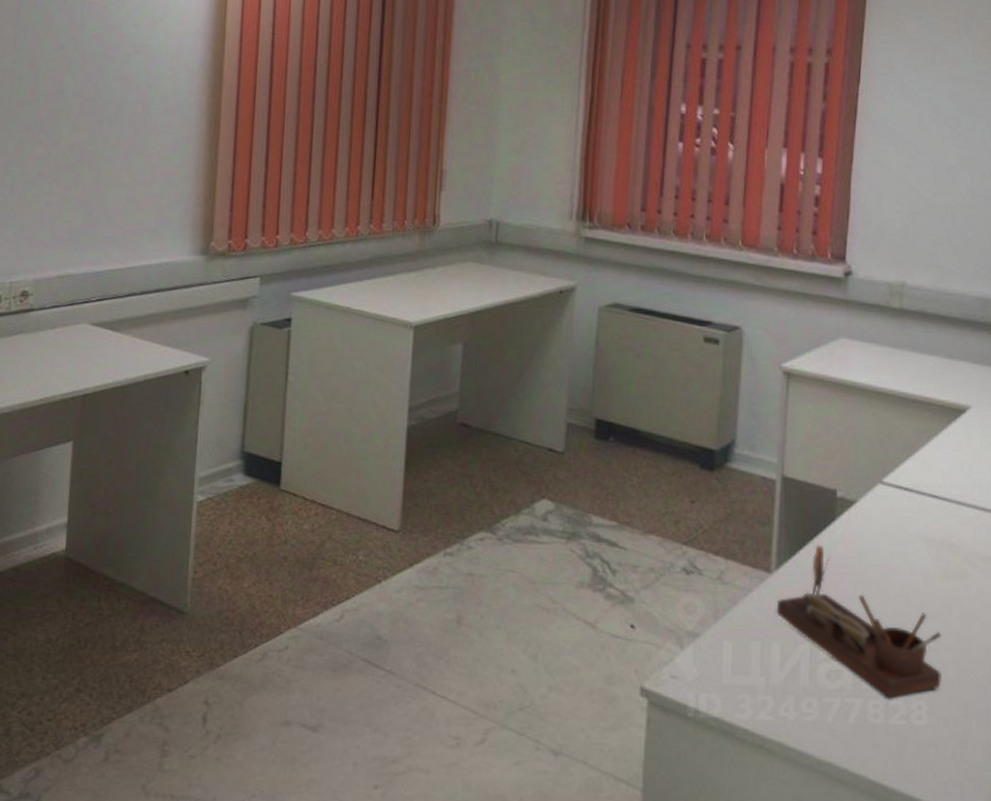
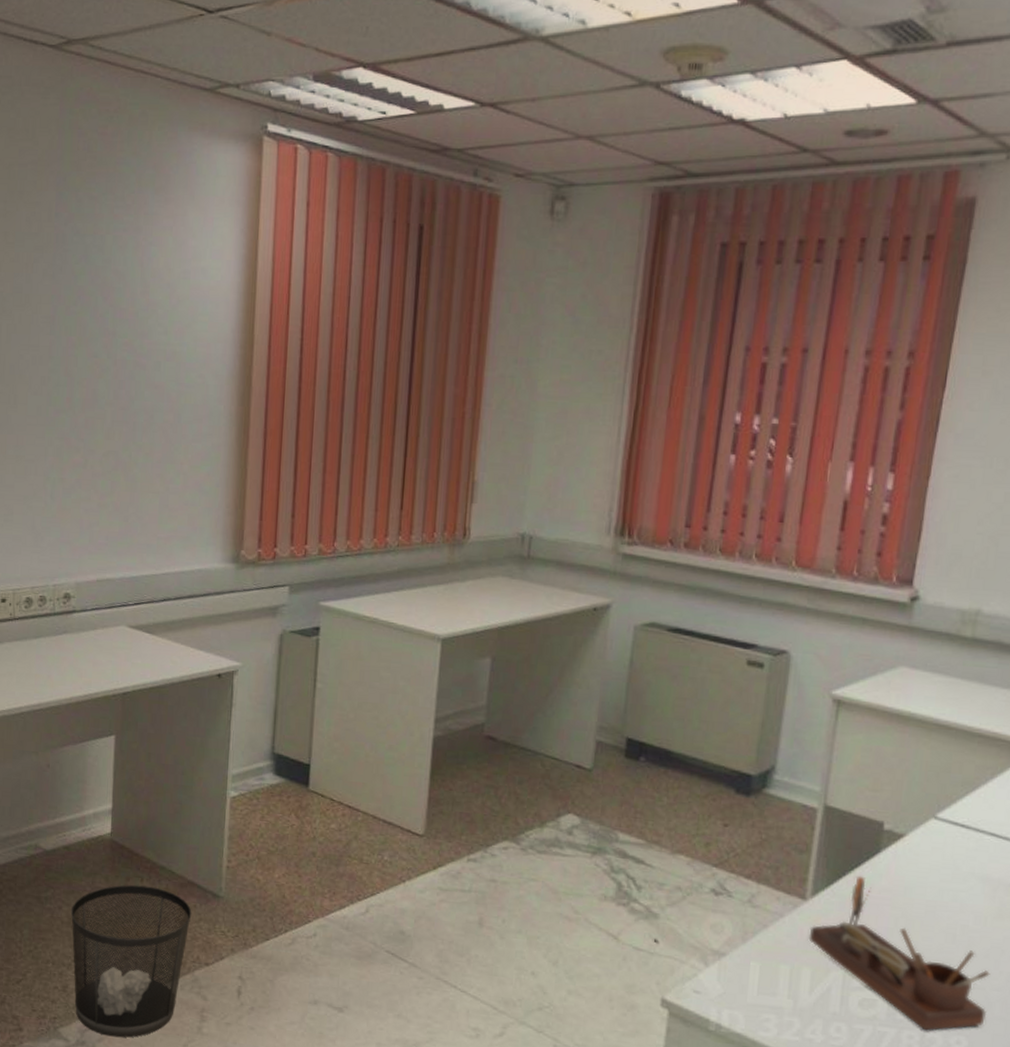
waste bin: none [17,606,154,785] -> present [70,884,192,1038]

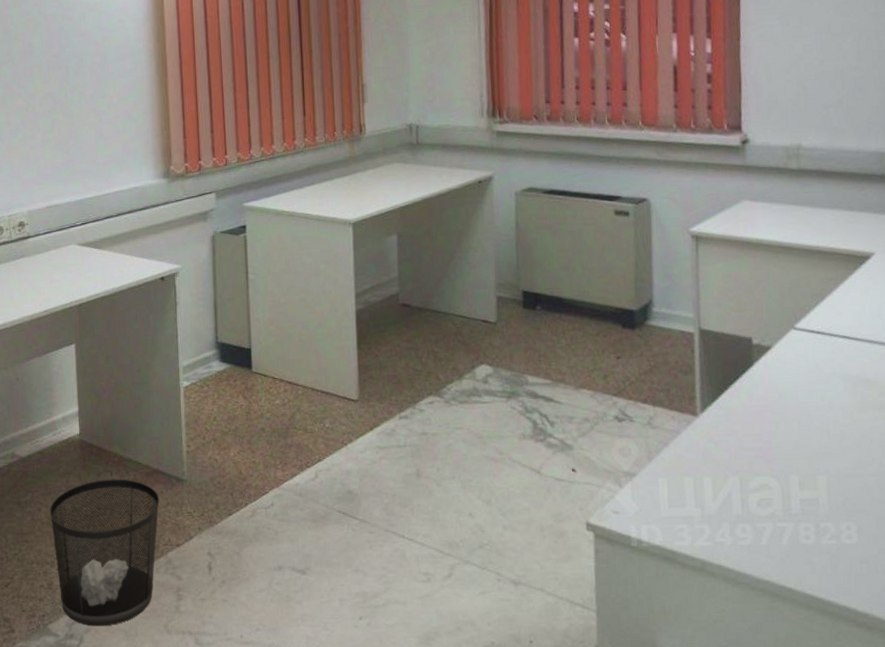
desk organizer: present [808,875,990,1031] -> none [704,388,868,521]

